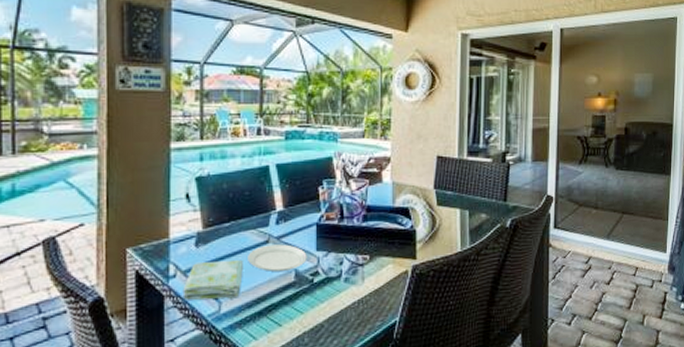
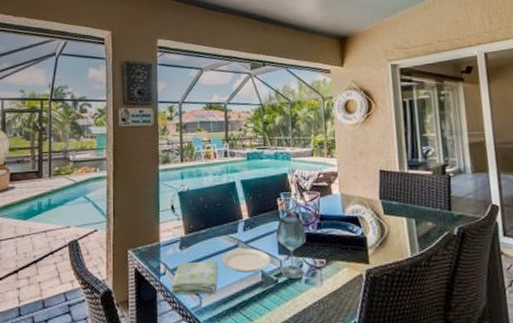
wine glass: none [315,207,350,278] -> present [276,216,307,280]

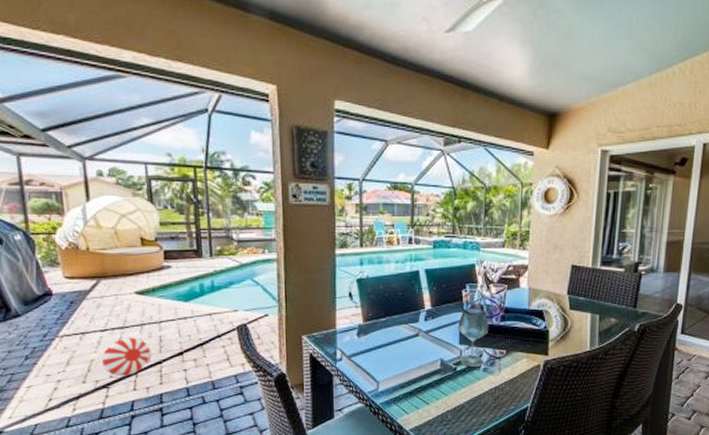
towel: present [171,260,219,295] -> none [347,348,397,380]
plate: present [221,248,271,273] -> none [401,338,451,361]

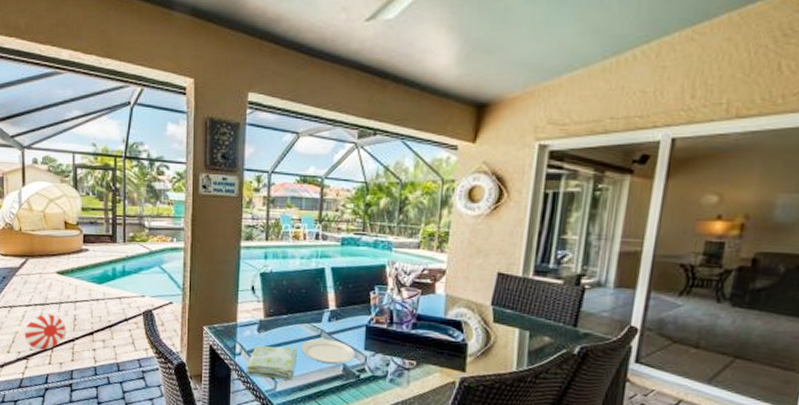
towel: none [347,348,397,380] -> present [246,346,297,381]
plate: none [401,338,451,361] -> present [301,338,356,365]
wine glass: present [458,307,489,368] -> none [363,311,398,377]

